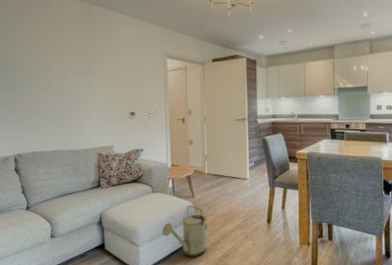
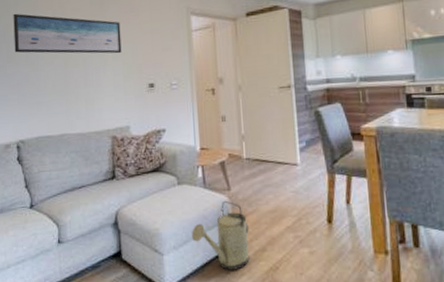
wall art: none [10,46,108,86] -> present [13,13,122,54]

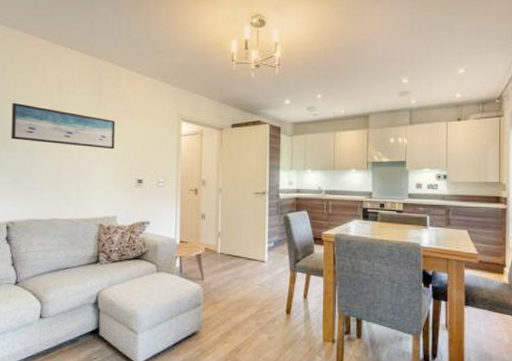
watering can: present [192,200,250,270] -> none [166,288,217,350]

